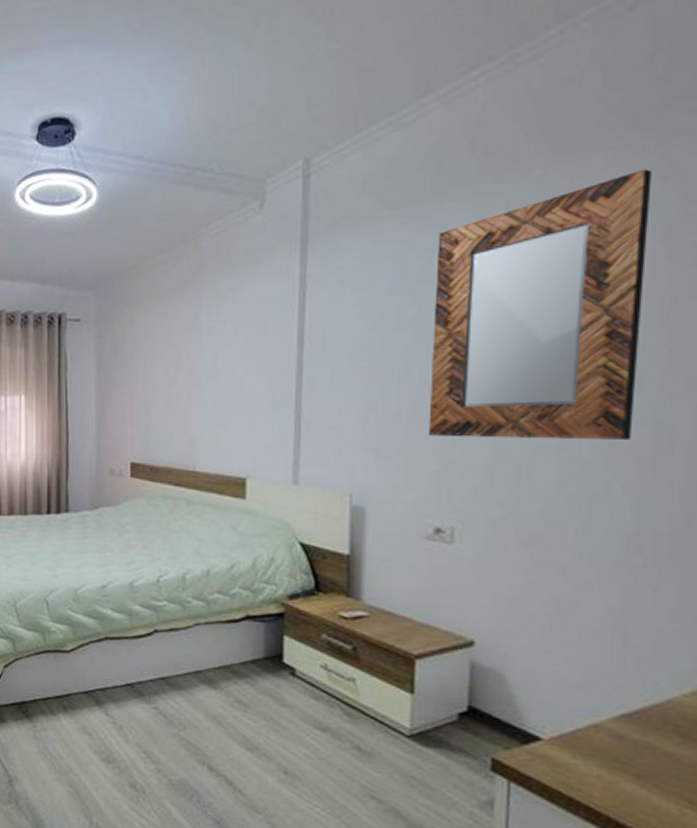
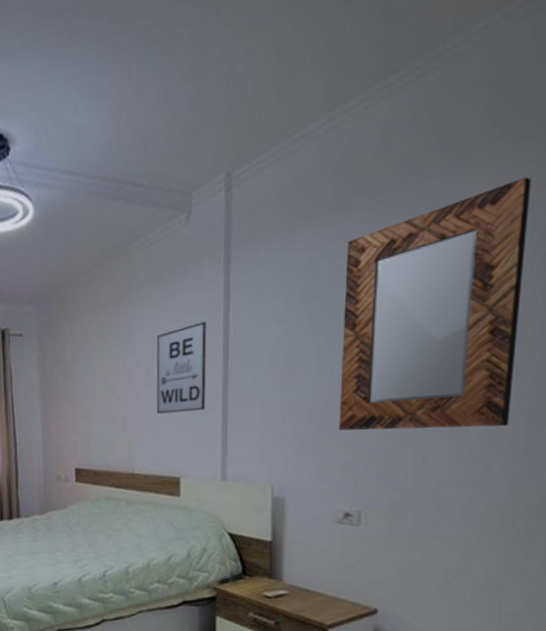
wall art: none [223,313,279,409] -> present [156,321,207,414]

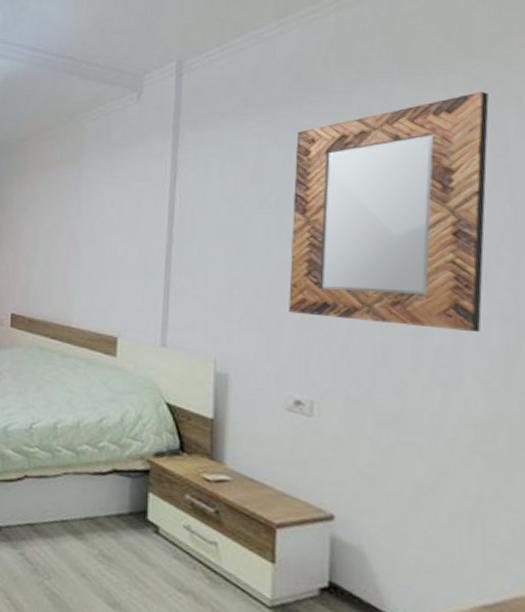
wall art: present [156,321,207,414] -> none [98,190,152,274]

